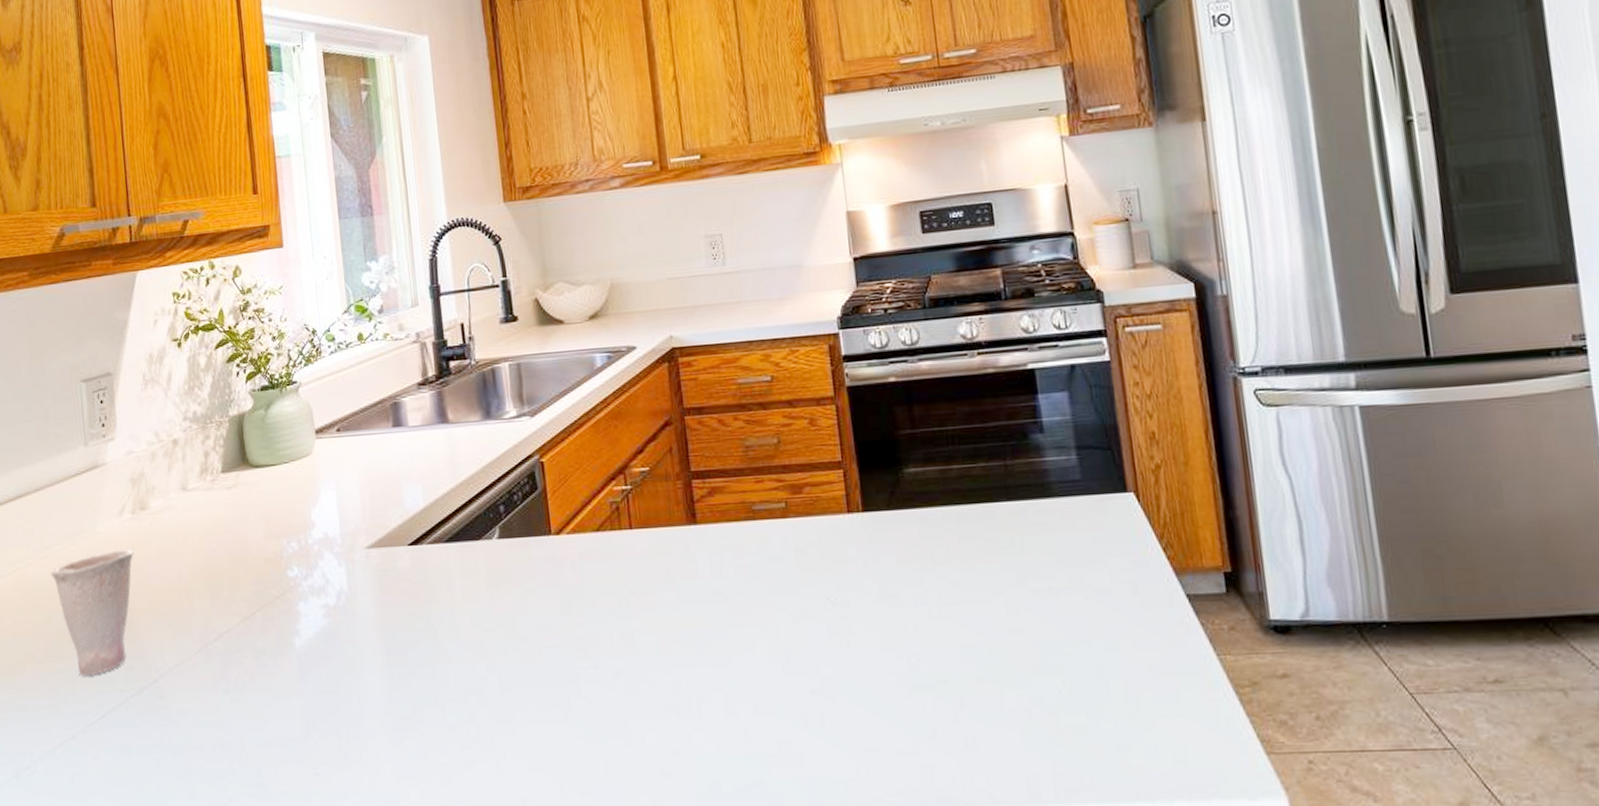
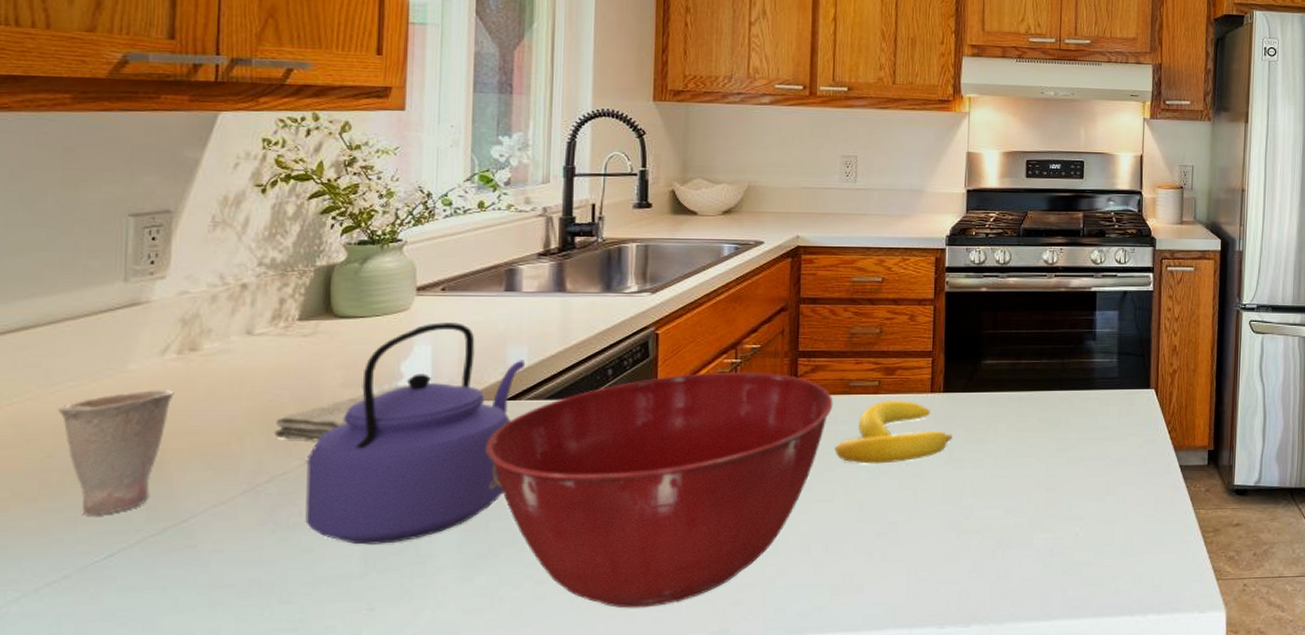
washcloth: none [215,533,321,597] -> present [274,385,409,441]
kettle: none [245,463,422,705] -> present [305,321,526,545]
mixing bowl: none [396,498,738,778] -> present [485,371,834,608]
banana: none [747,524,883,605] -> present [834,399,953,464]

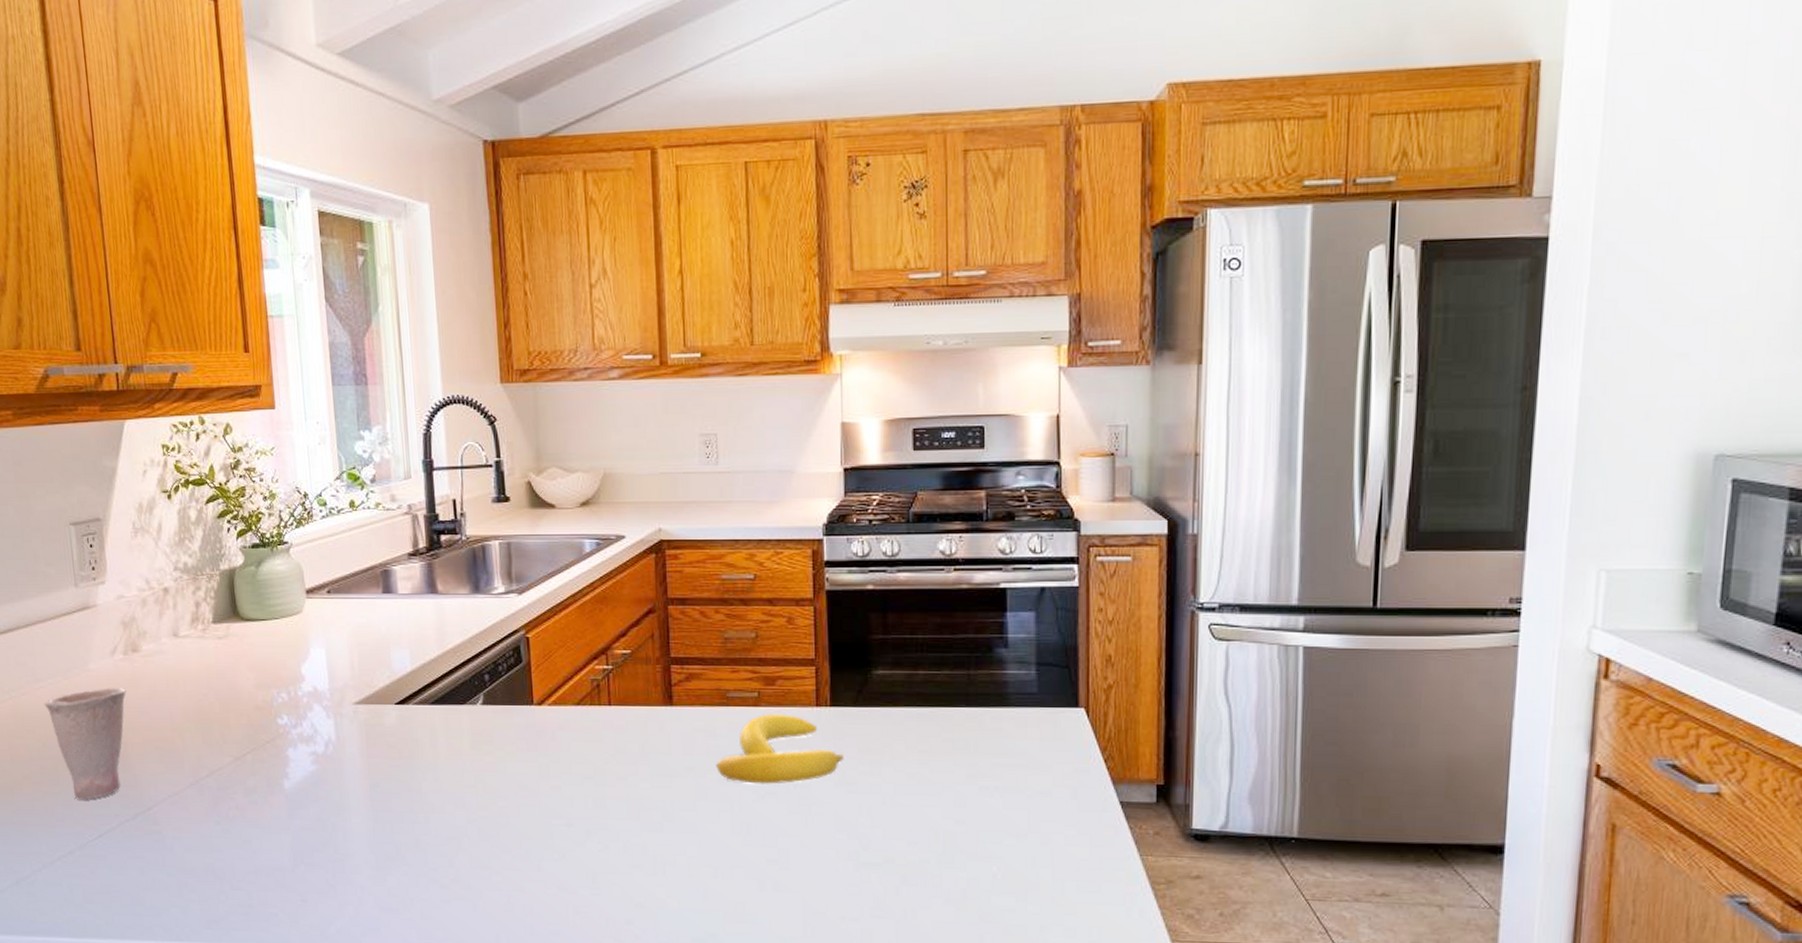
washcloth: present [274,385,409,441] -> none [206,687,311,739]
kettle: present [305,321,526,545] -> none [236,624,409,840]
mixing bowl: present [485,371,834,608] -> none [382,679,711,920]

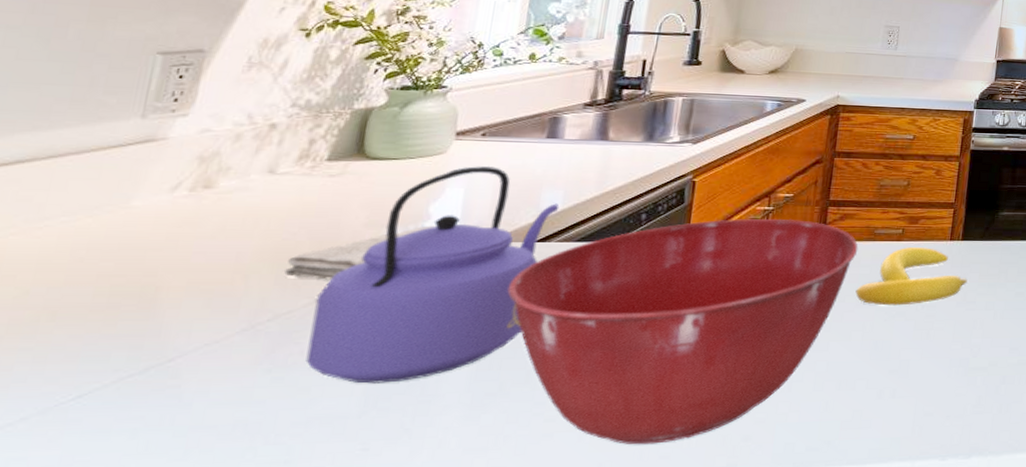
cup: present [44,688,126,800] -> none [43,226,180,355]
washcloth: none [206,687,311,739] -> present [284,225,436,280]
kettle: none [236,624,409,840] -> present [305,165,560,384]
mixing bowl: none [382,679,711,920] -> present [507,218,859,445]

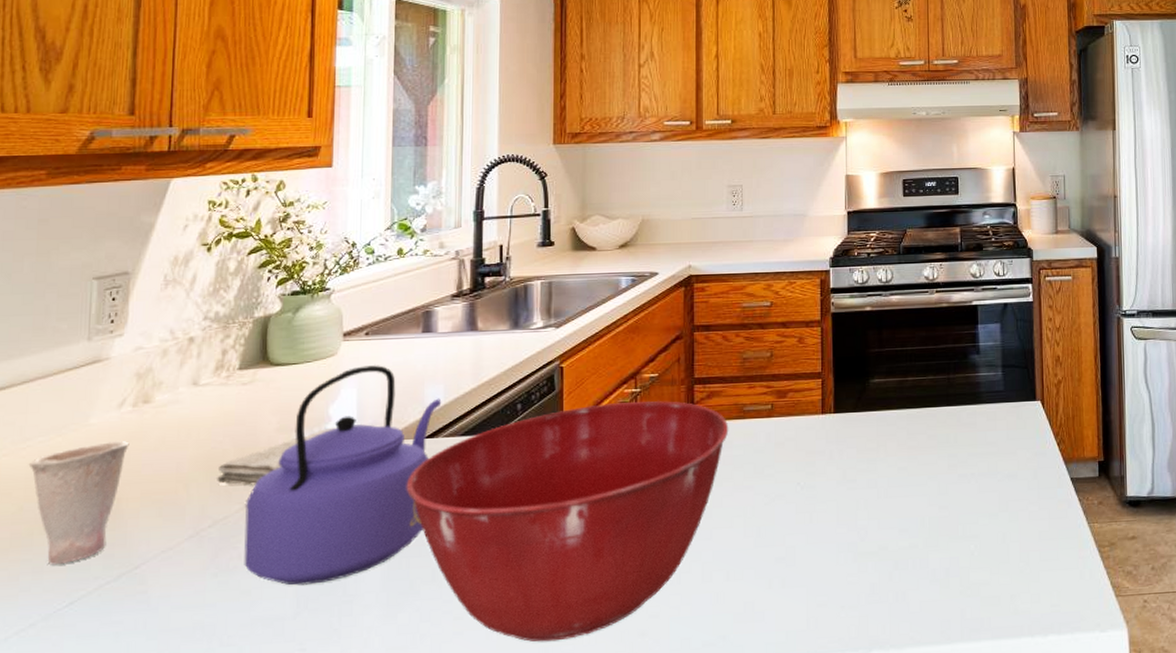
cup: none [43,226,180,355] -> present [28,441,130,565]
banana: present [855,246,968,306] -> none [732,422,845,489]

